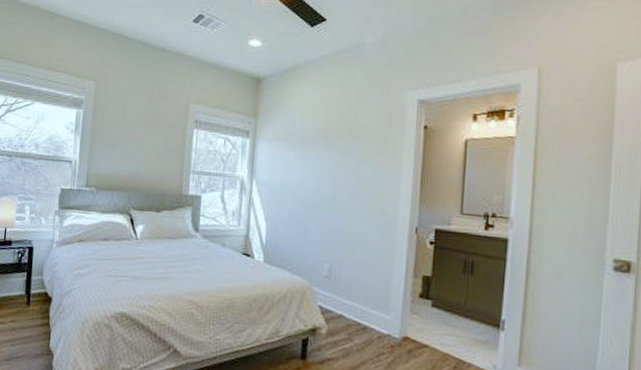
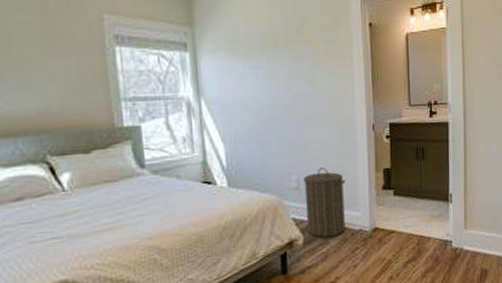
laundry hamper: none [332,261,379,335] -> present [304,167,346,238]

